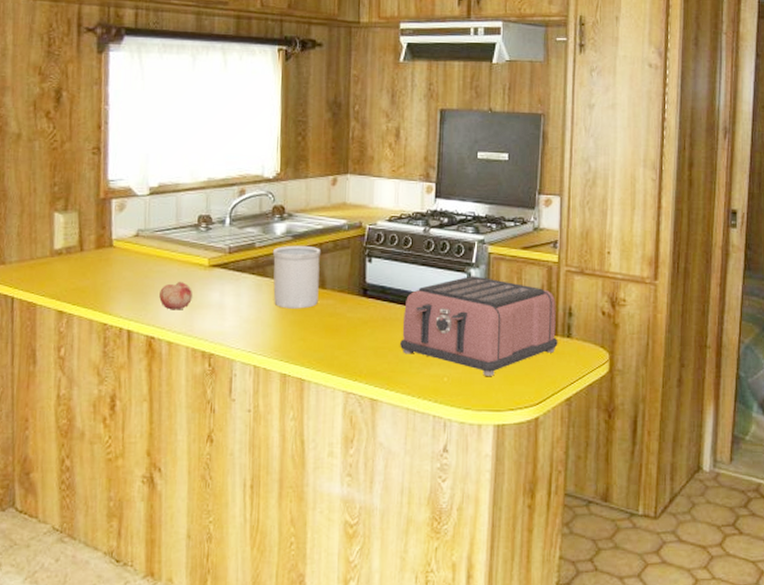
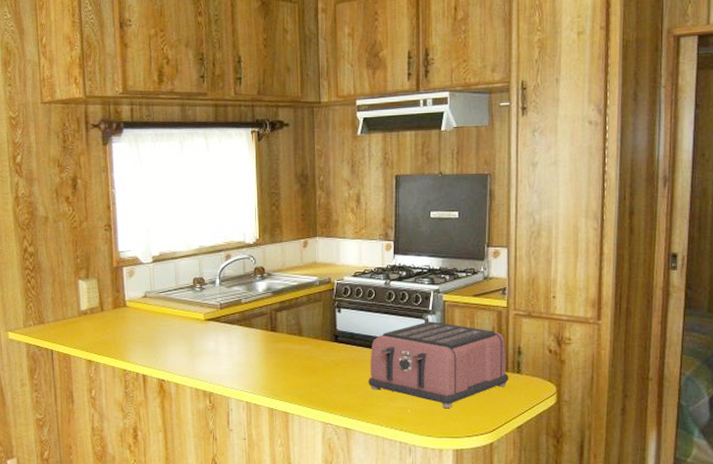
fruit: present [159,282,192,310] -> none [166,334,192,357]
utensil holder: present [272,245,321,309] -> none [256,300,297,354]

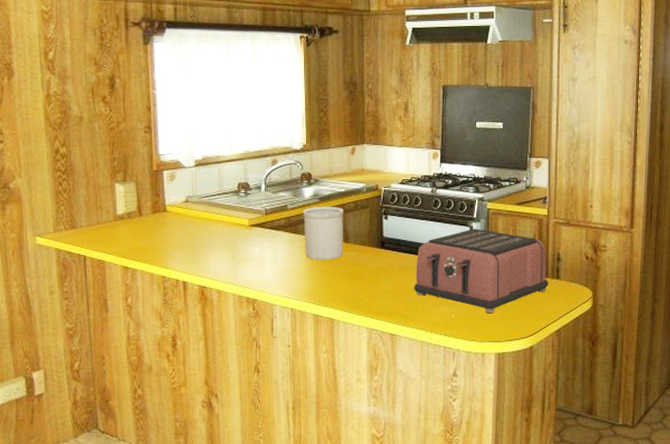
utensil holder: none [256,300,297,354] -> present [302,206,344,260]

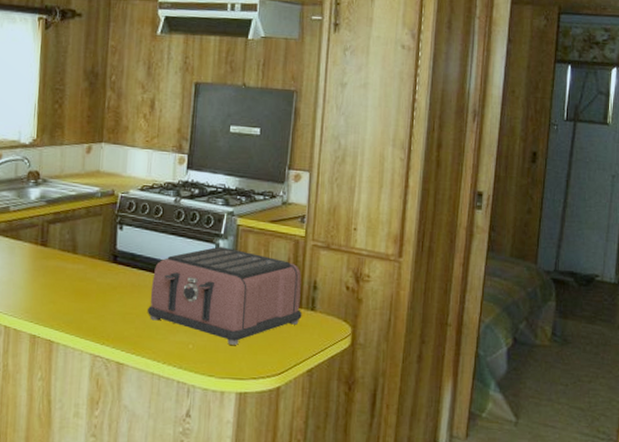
utensil holder: present [302,206,344,260] -> none [26,210,74,273]

